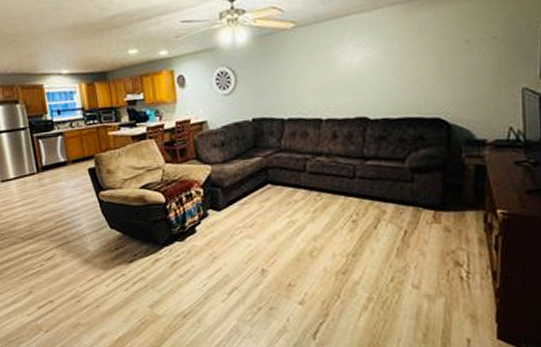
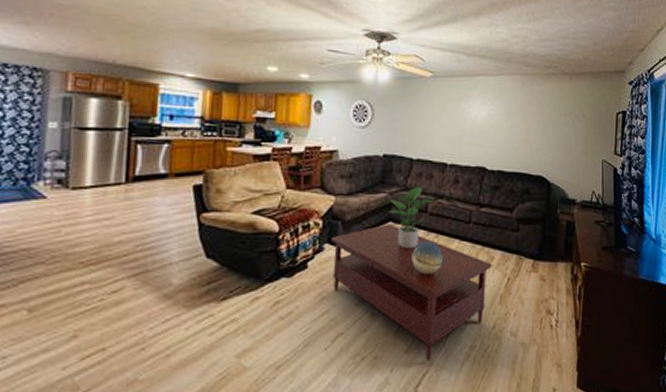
coffee table: none [214,186,385,312] -> present [331,224,492,362]
potted plant: none [264,145,311,209] -> present [389,185,433,249]
decorative sphere: none [295,200,330,233] -> present [412,241,444,275]

